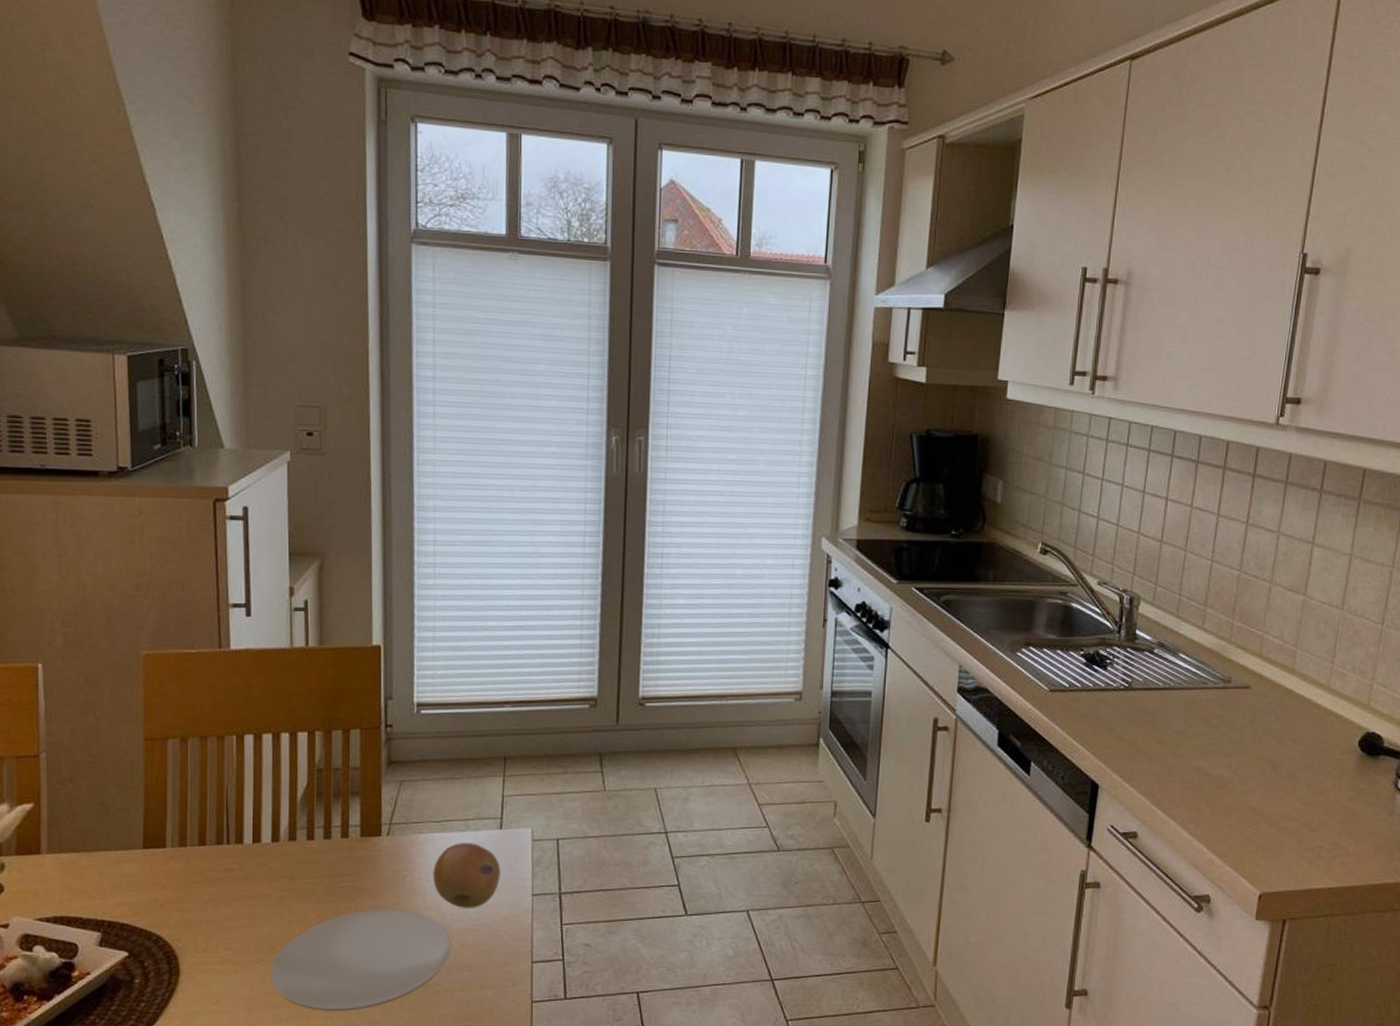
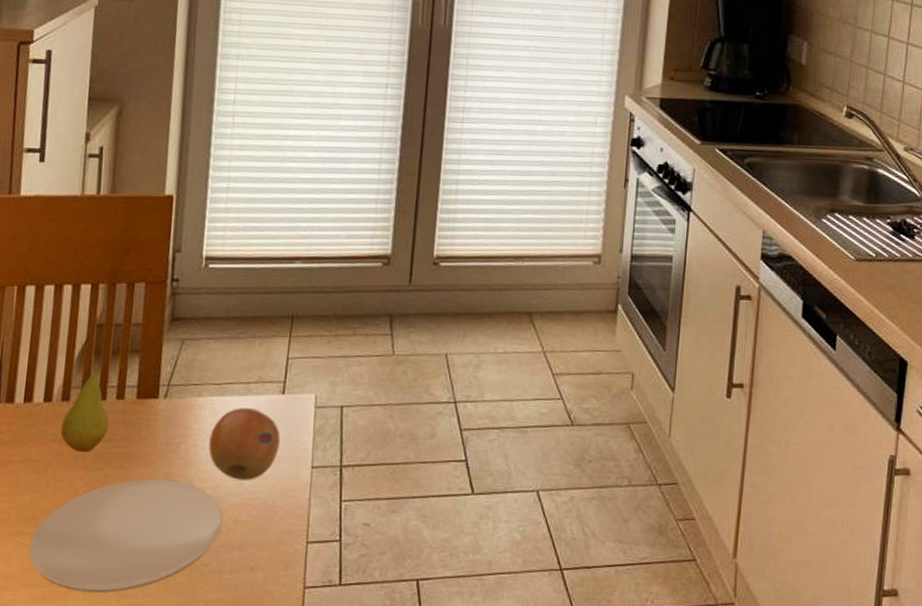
fruit: none [290,801,337,888] -> present [60,359,110,453]

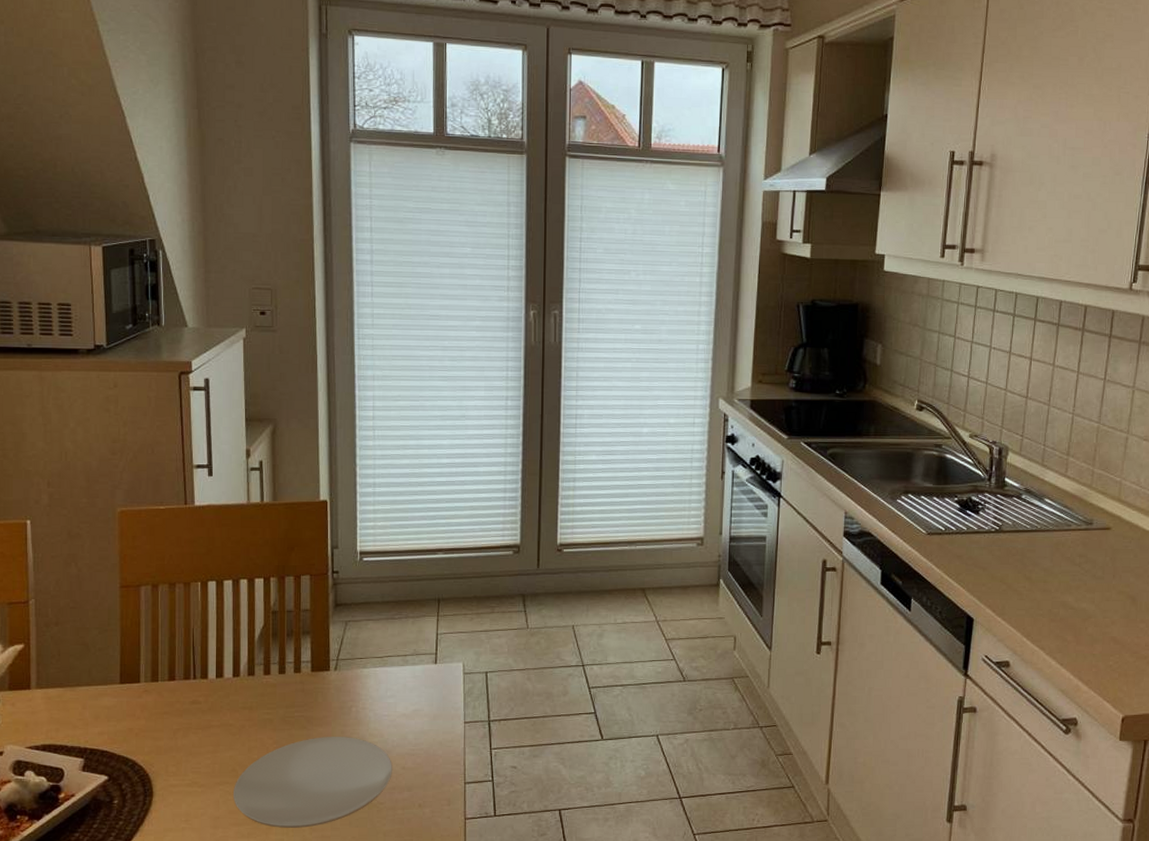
fruit: present [60,359,110,453] -> none [249,640,290,717]
fruit: present [208,408,280,480] -> none [376,676,436,735]

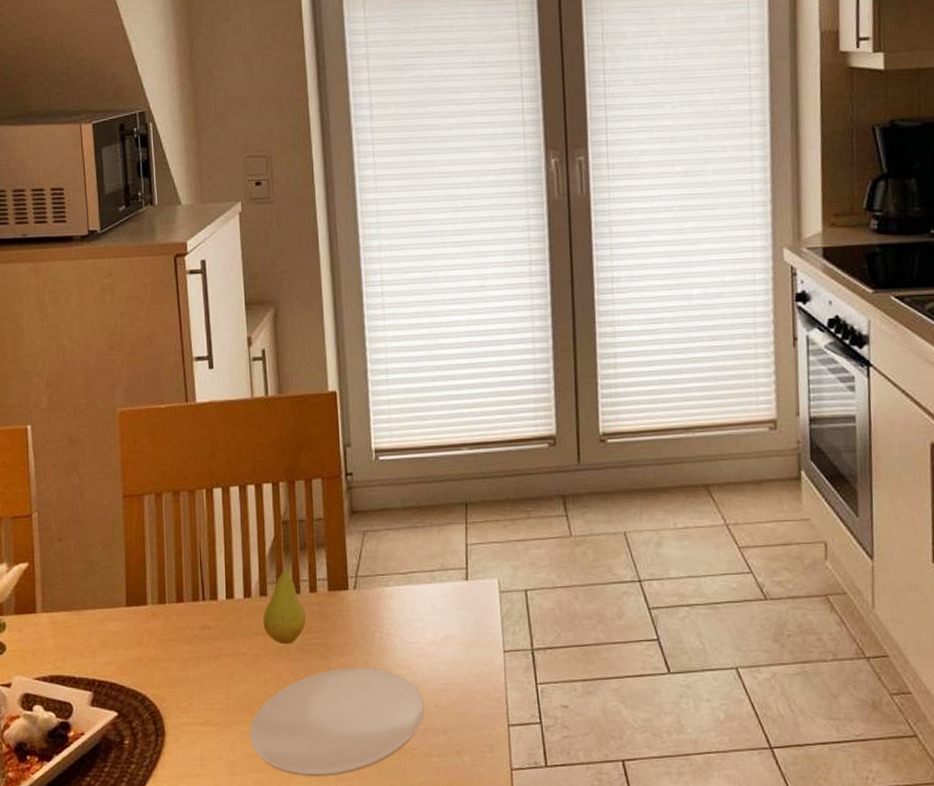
fruit: none [249,640,290,717] -> present [263,555,307,645]

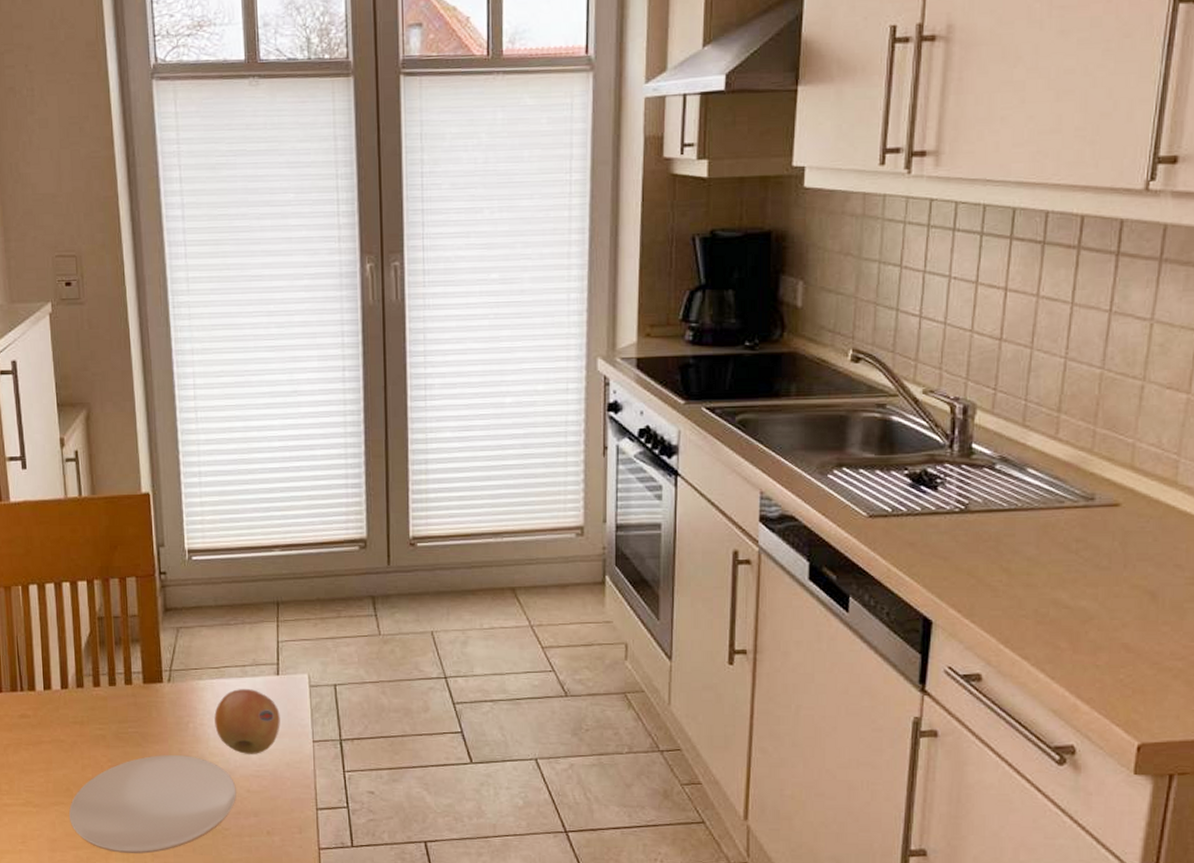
fruit: present [263,555,307,645] -> none [80,649,122,733]
fruit: none [401,596,470,666] -> present [214,689,280,754]

